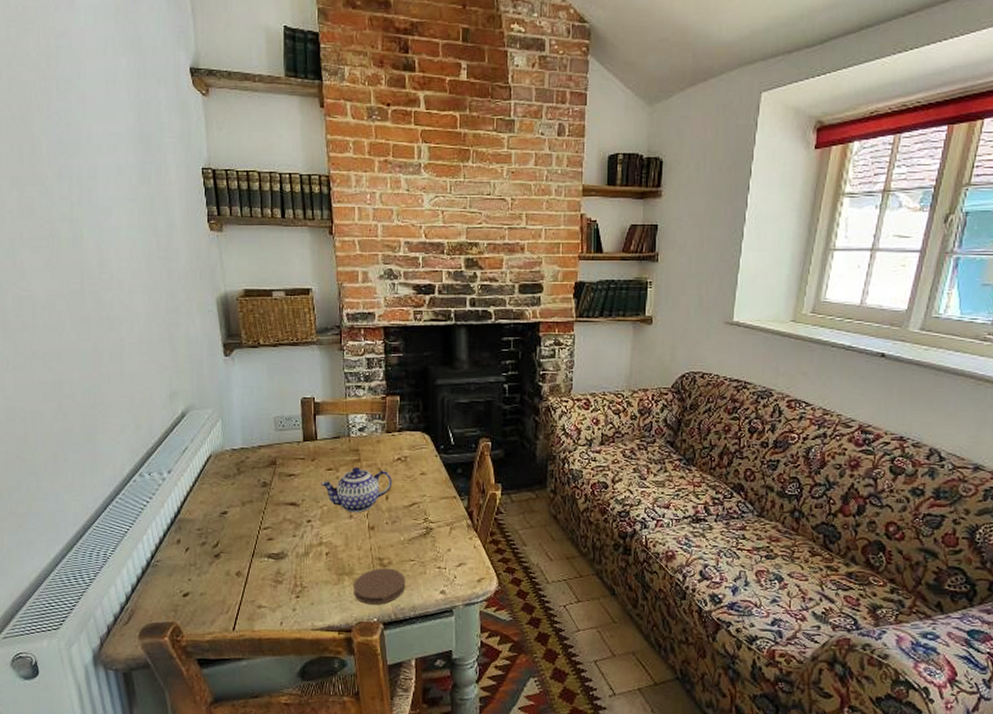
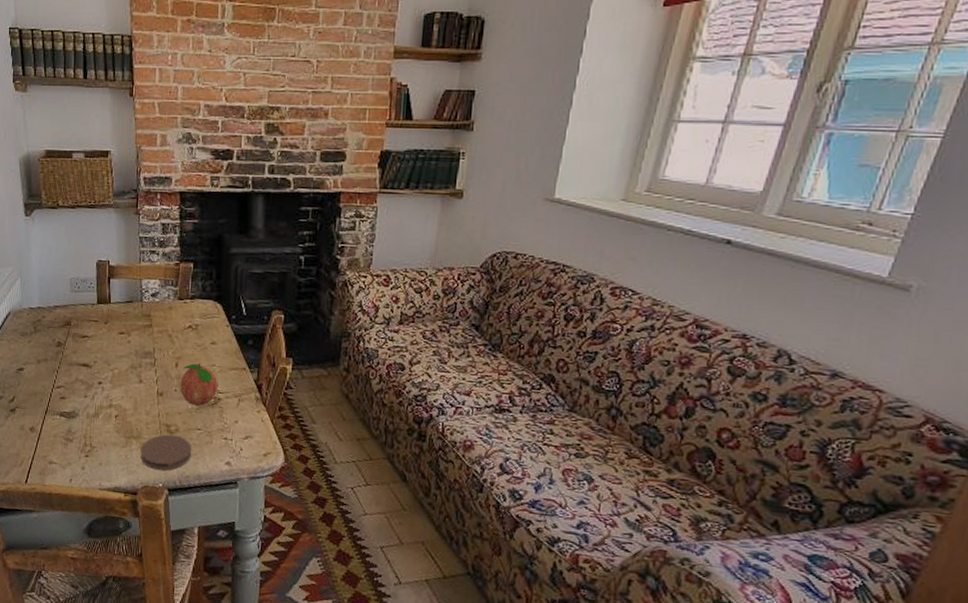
teapot: present [321,466,393,513] -> none [113,332,183,378]
fruit: none [391,494,429,537] -> present [180,363,218,406]

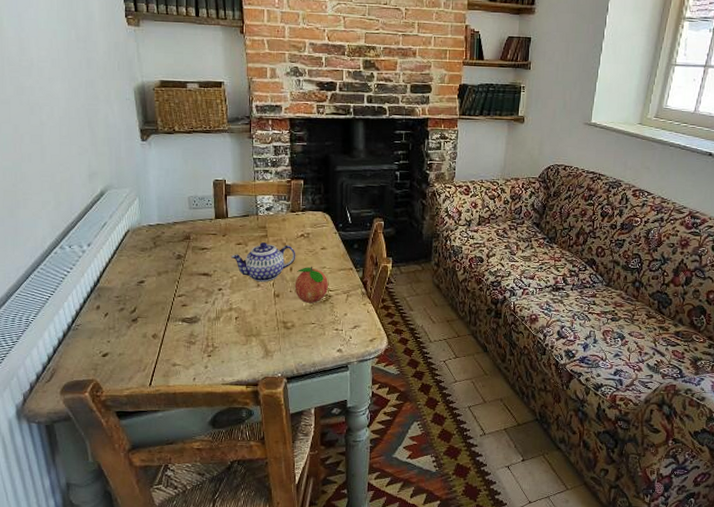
teapot: none [113,332,183,378] -> present [231,241,296,282]
coaster: present [140,434,191,471] -> none [260,330,306,362]

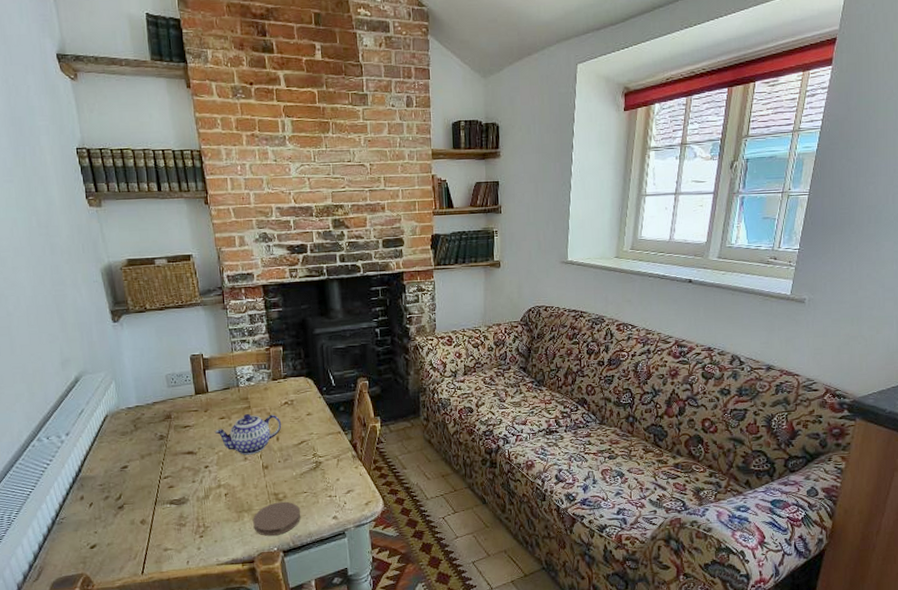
coaster: none [260,330,306,362] -> present [253,501,300,536]
fruit: present [294,266,328,303] -> none [282,433,317,472]

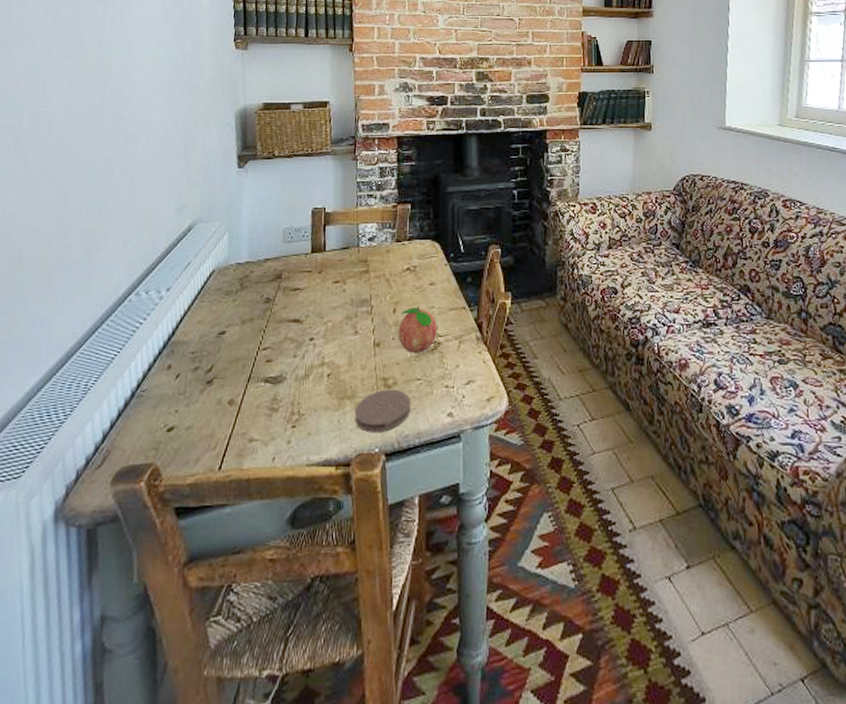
teapot: present [215,413,282,455] -> none [327,278,401,328]
fruit: none [282,433,317,472] -> present [398,306,437,353]

